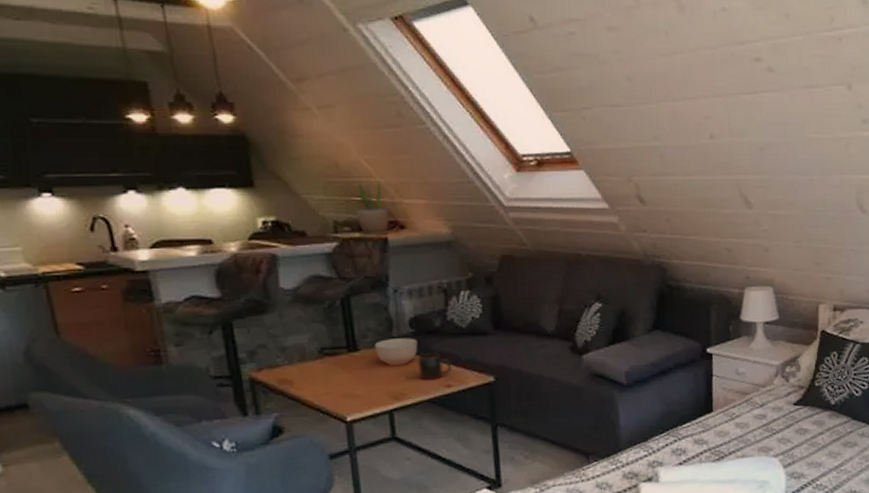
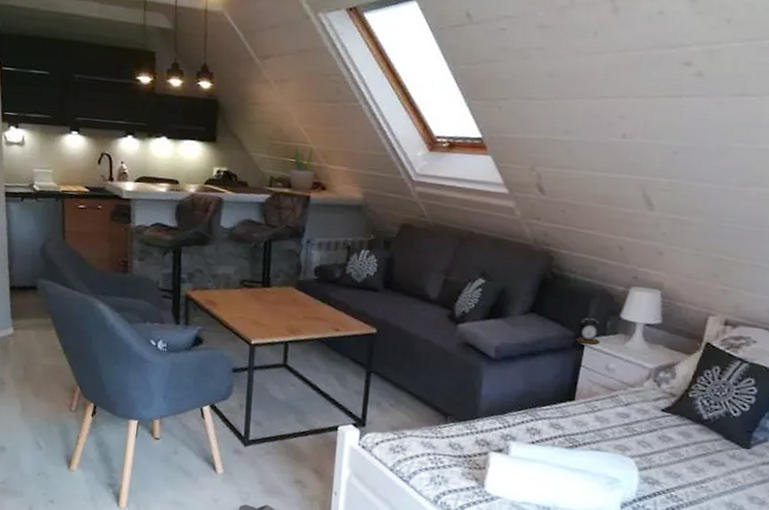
bowl: present [373,338,418,367] -> none [283,281,319,306]
mug: present [416,351,451,381] -> none [314,298,342,323]
alarm clock: none [702,325,726,353] -> present [575,318,600,345]

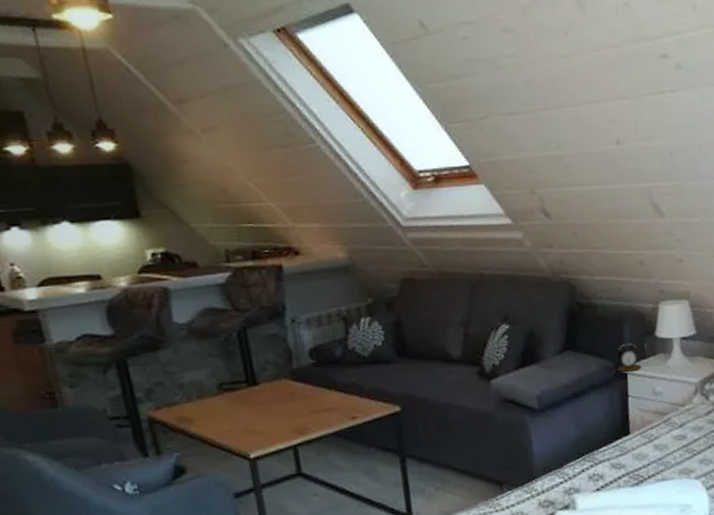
potted plant: present [289,146,315,194] -> none [248,205,283,265]

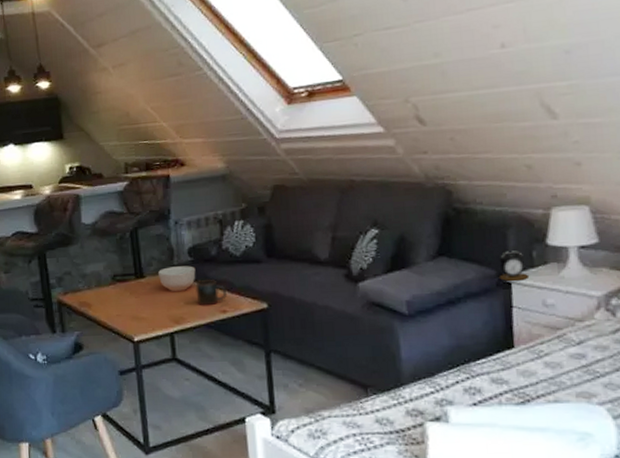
bowl: none [273,369,320,400] -> present [157,265,196,292]
mug: none [319,382,355,414] -> present [194,278,227,306]

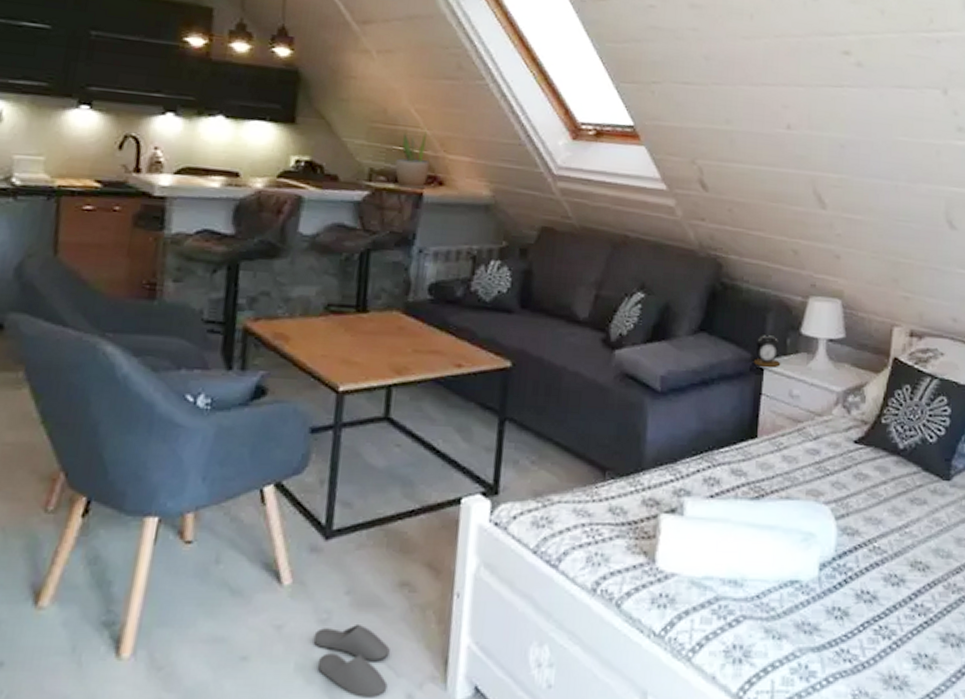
potted plant: none [144,124,171,175] -> present [395,132,430,191]
bowl: present [157,265,196,292] -> none [385,303,434,336]
mug: present [194,278,227,306] -> none [428,324,466,357]

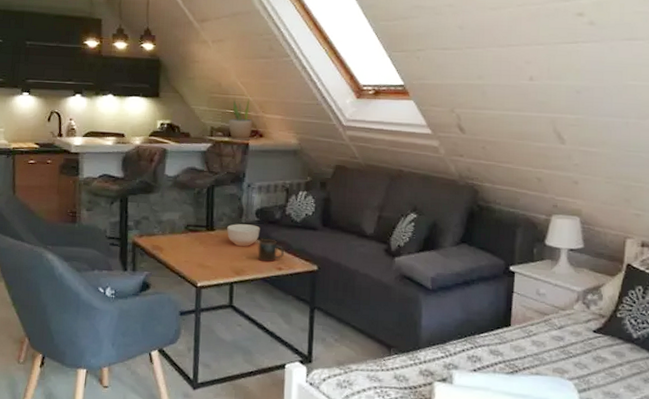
bowl: none [385,303,434,336] -> present [226,224,260,247]
mug: none [428,324,466,357] -> present [257,239,284,263]
alarm clock: present [753,335,780,367] -> none [506,246,528,271]

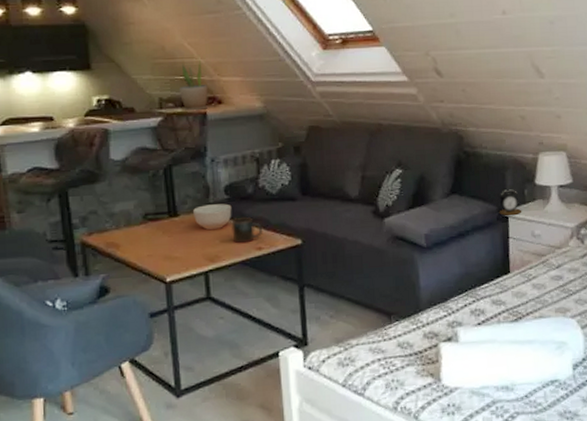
alarm clock: none [506,246,528,271] -> present [499,189,521,215]

